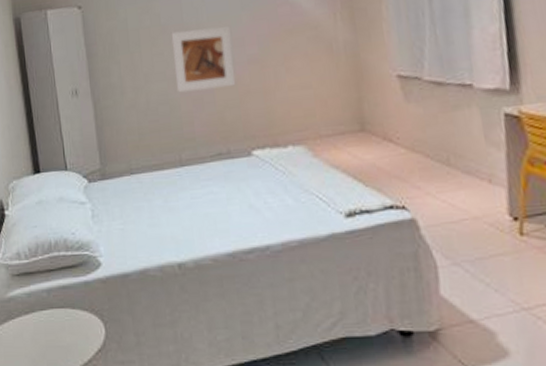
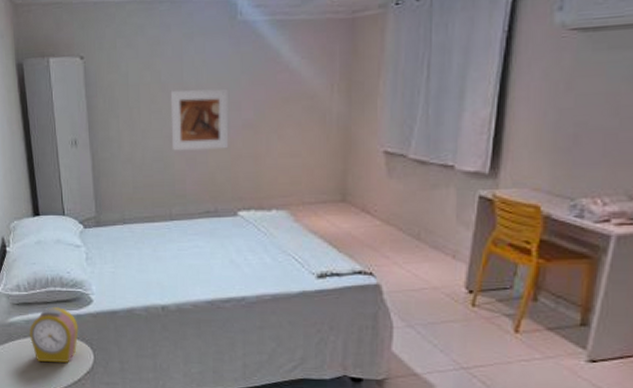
alarm clock: none [31,275,87,341] -> present [29,307,79,363]

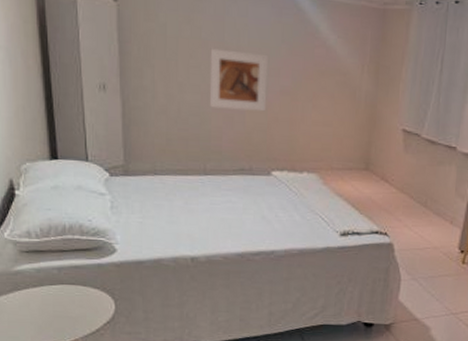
alarm clock: present [29,307,79,363] -> none [39,256,99,313]

